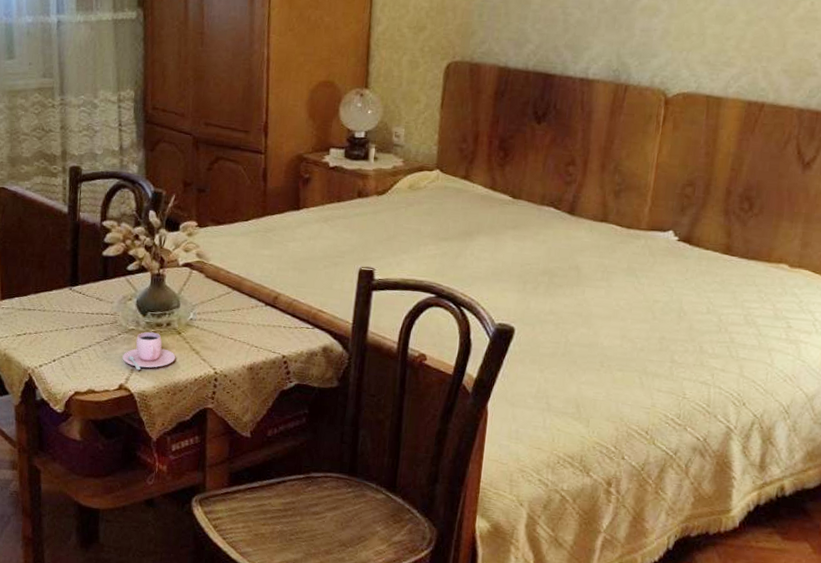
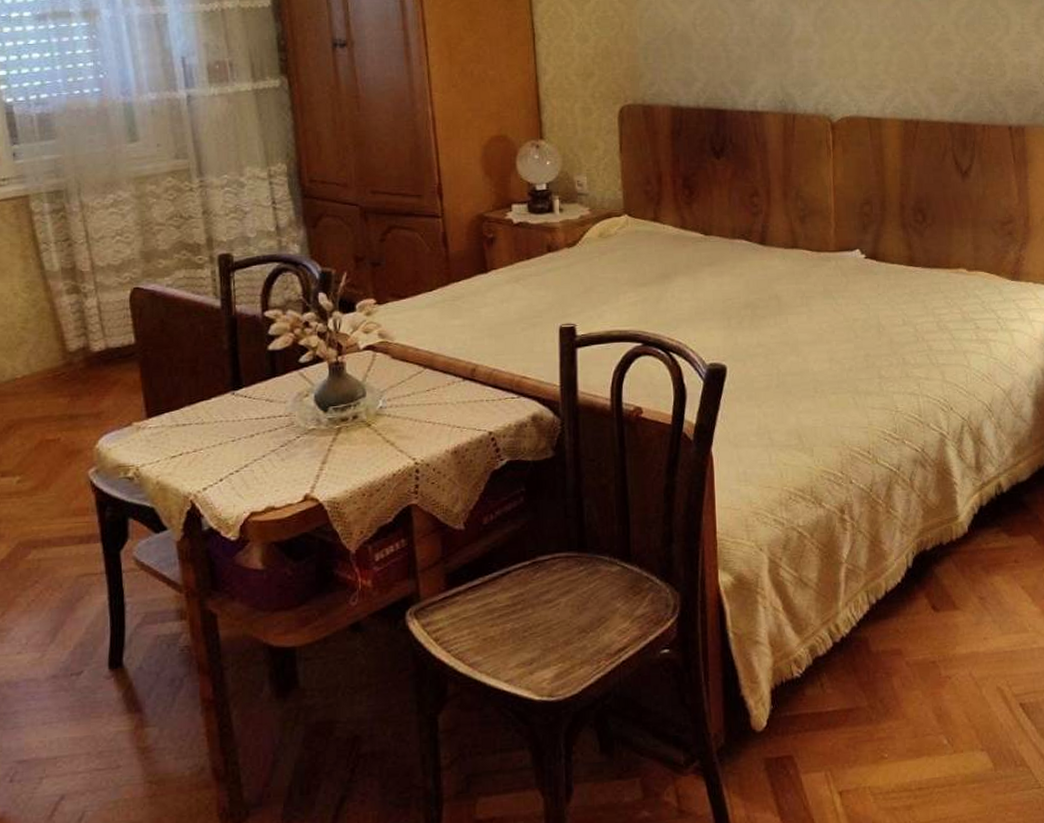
teacup: present [122,331,176,371] -> none [304,428,368,475]

